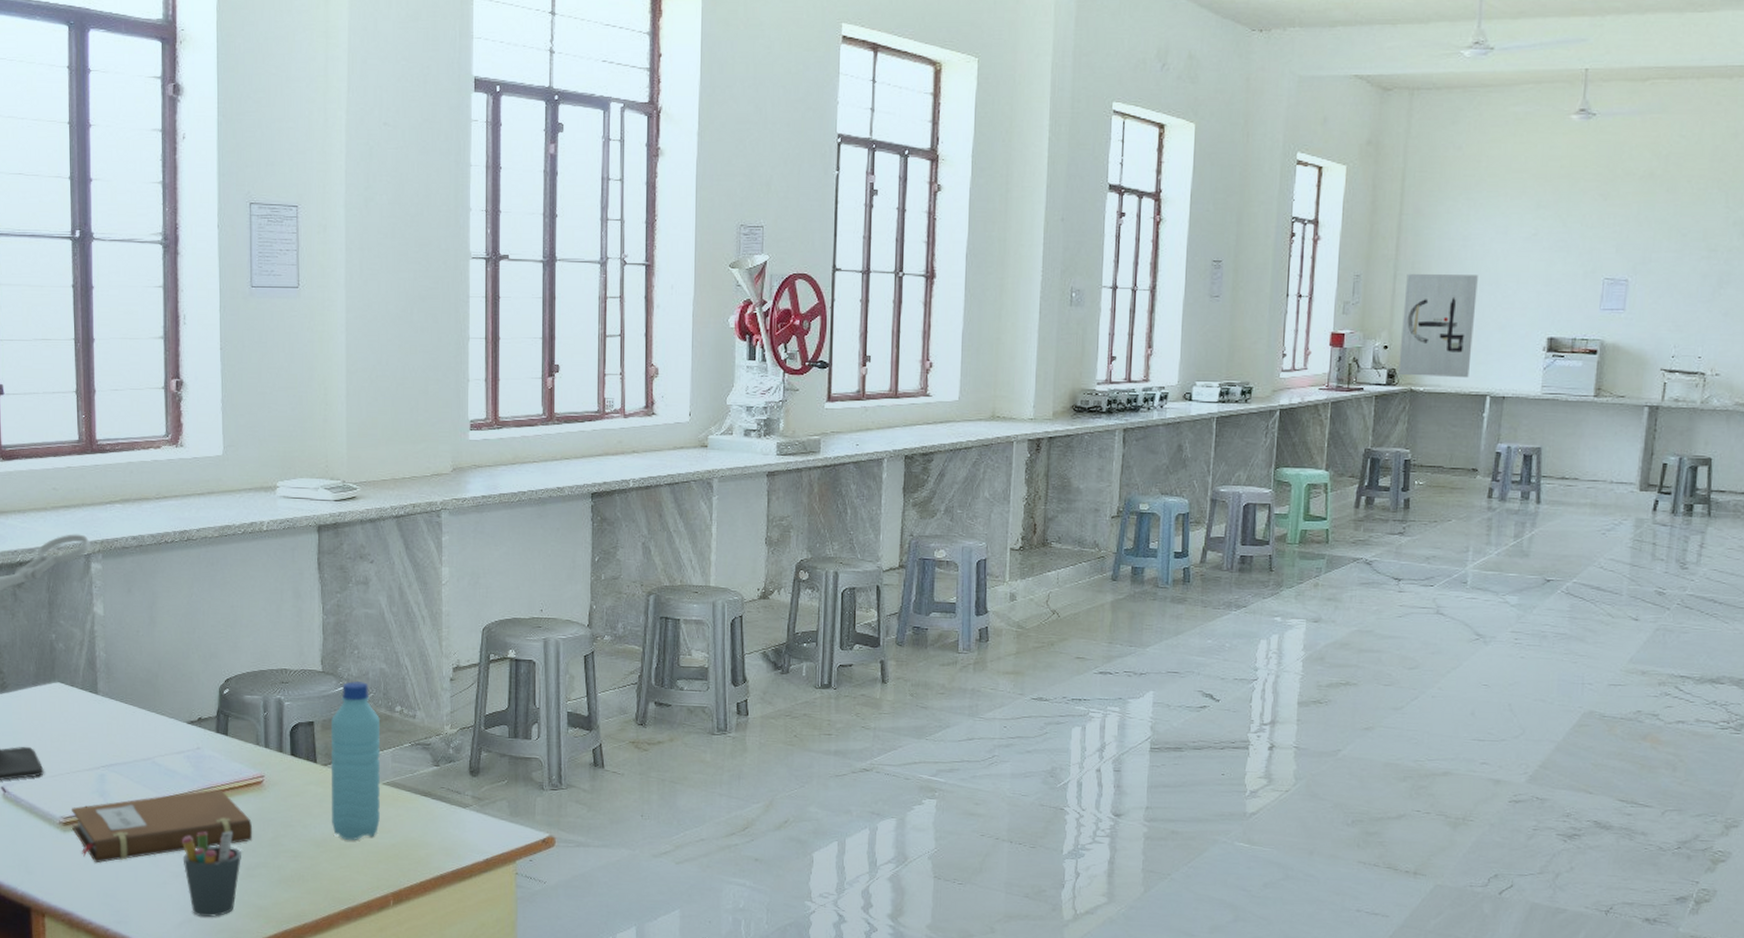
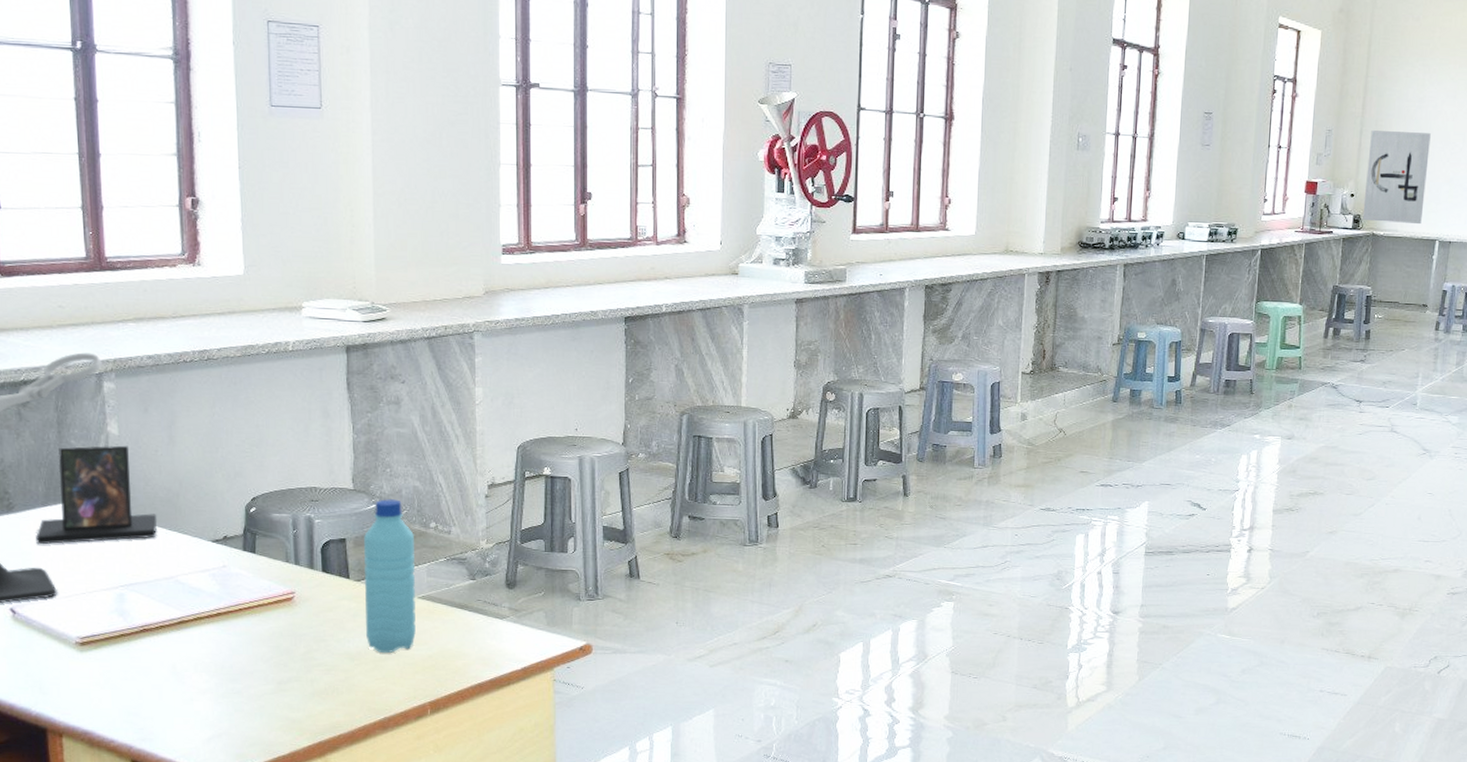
photo frame: none [26,626,137,724] -> present [36,445,158,545]
notebook: present [72,789,253,863] -> none [89,606,284,682]
pen holder: present [181,831,241,917] -> none [208,647,272,731]

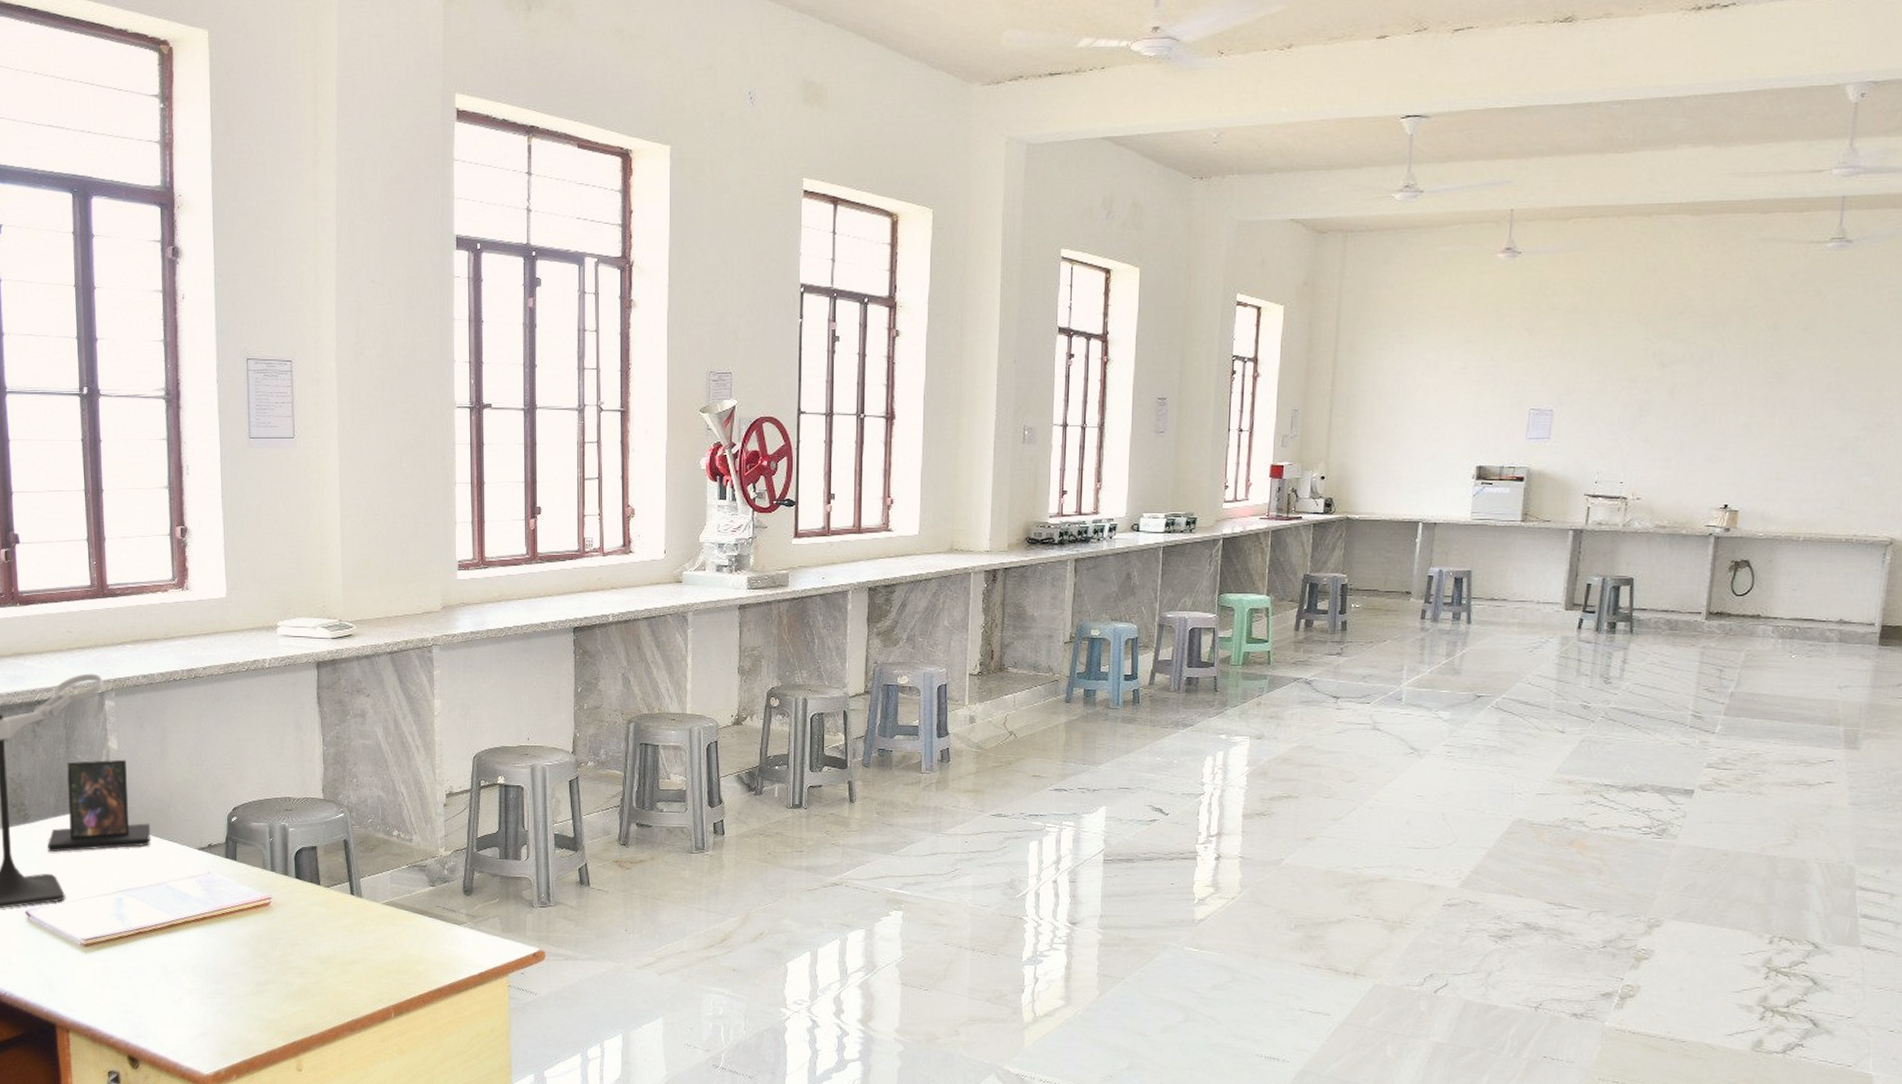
water bottle: present [364,499,416,654] -> none [333,808,380,958]
wall art: present [1362,130,1431,225] -> none [1335,408,1410,506]

